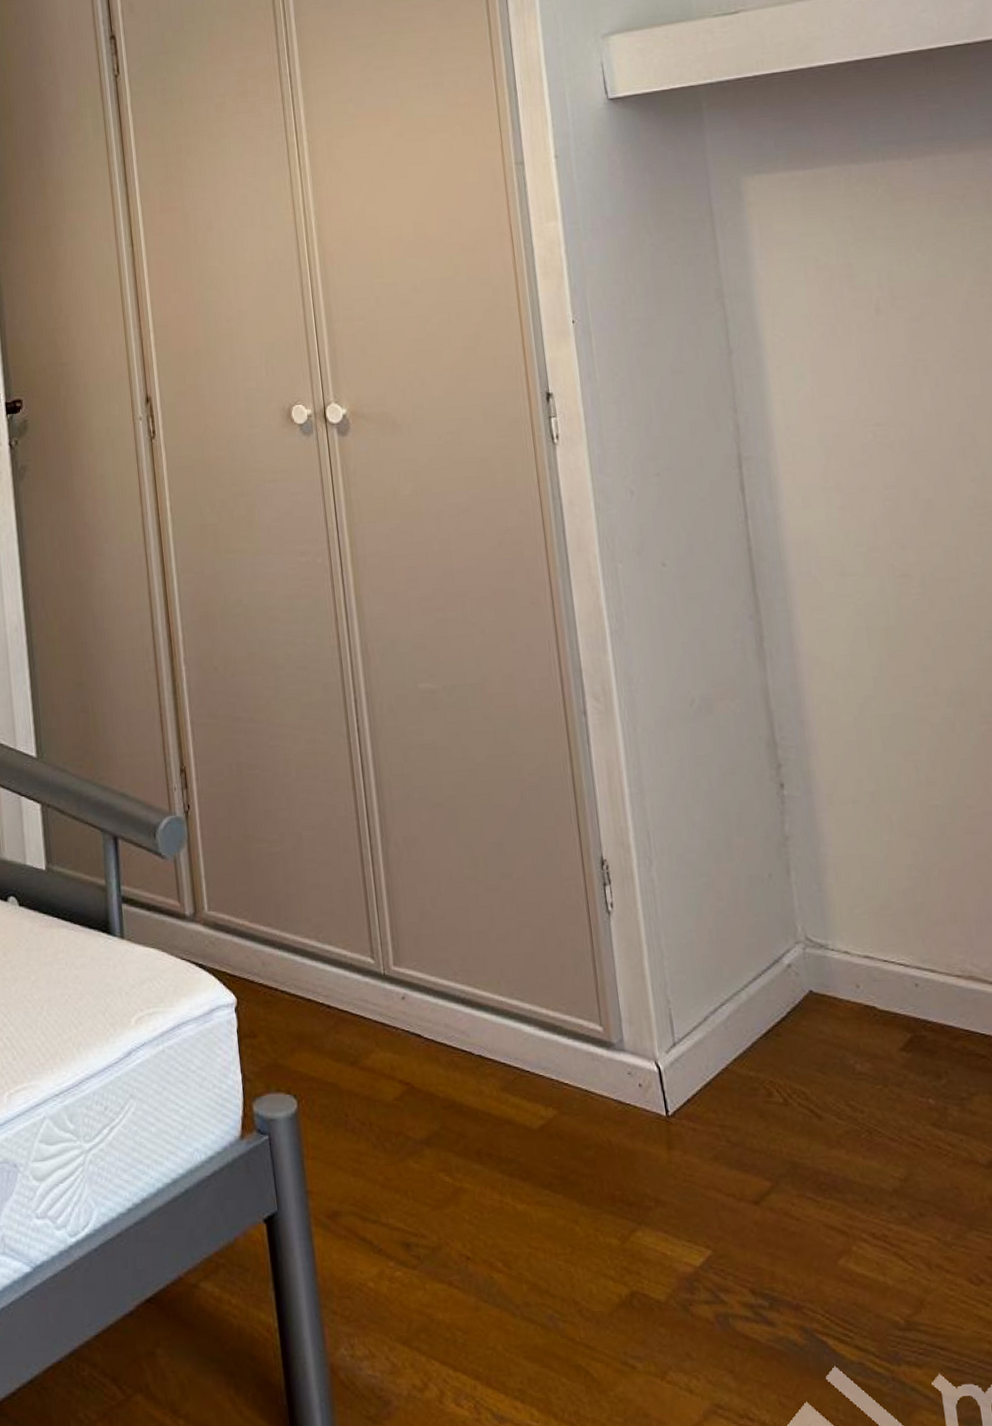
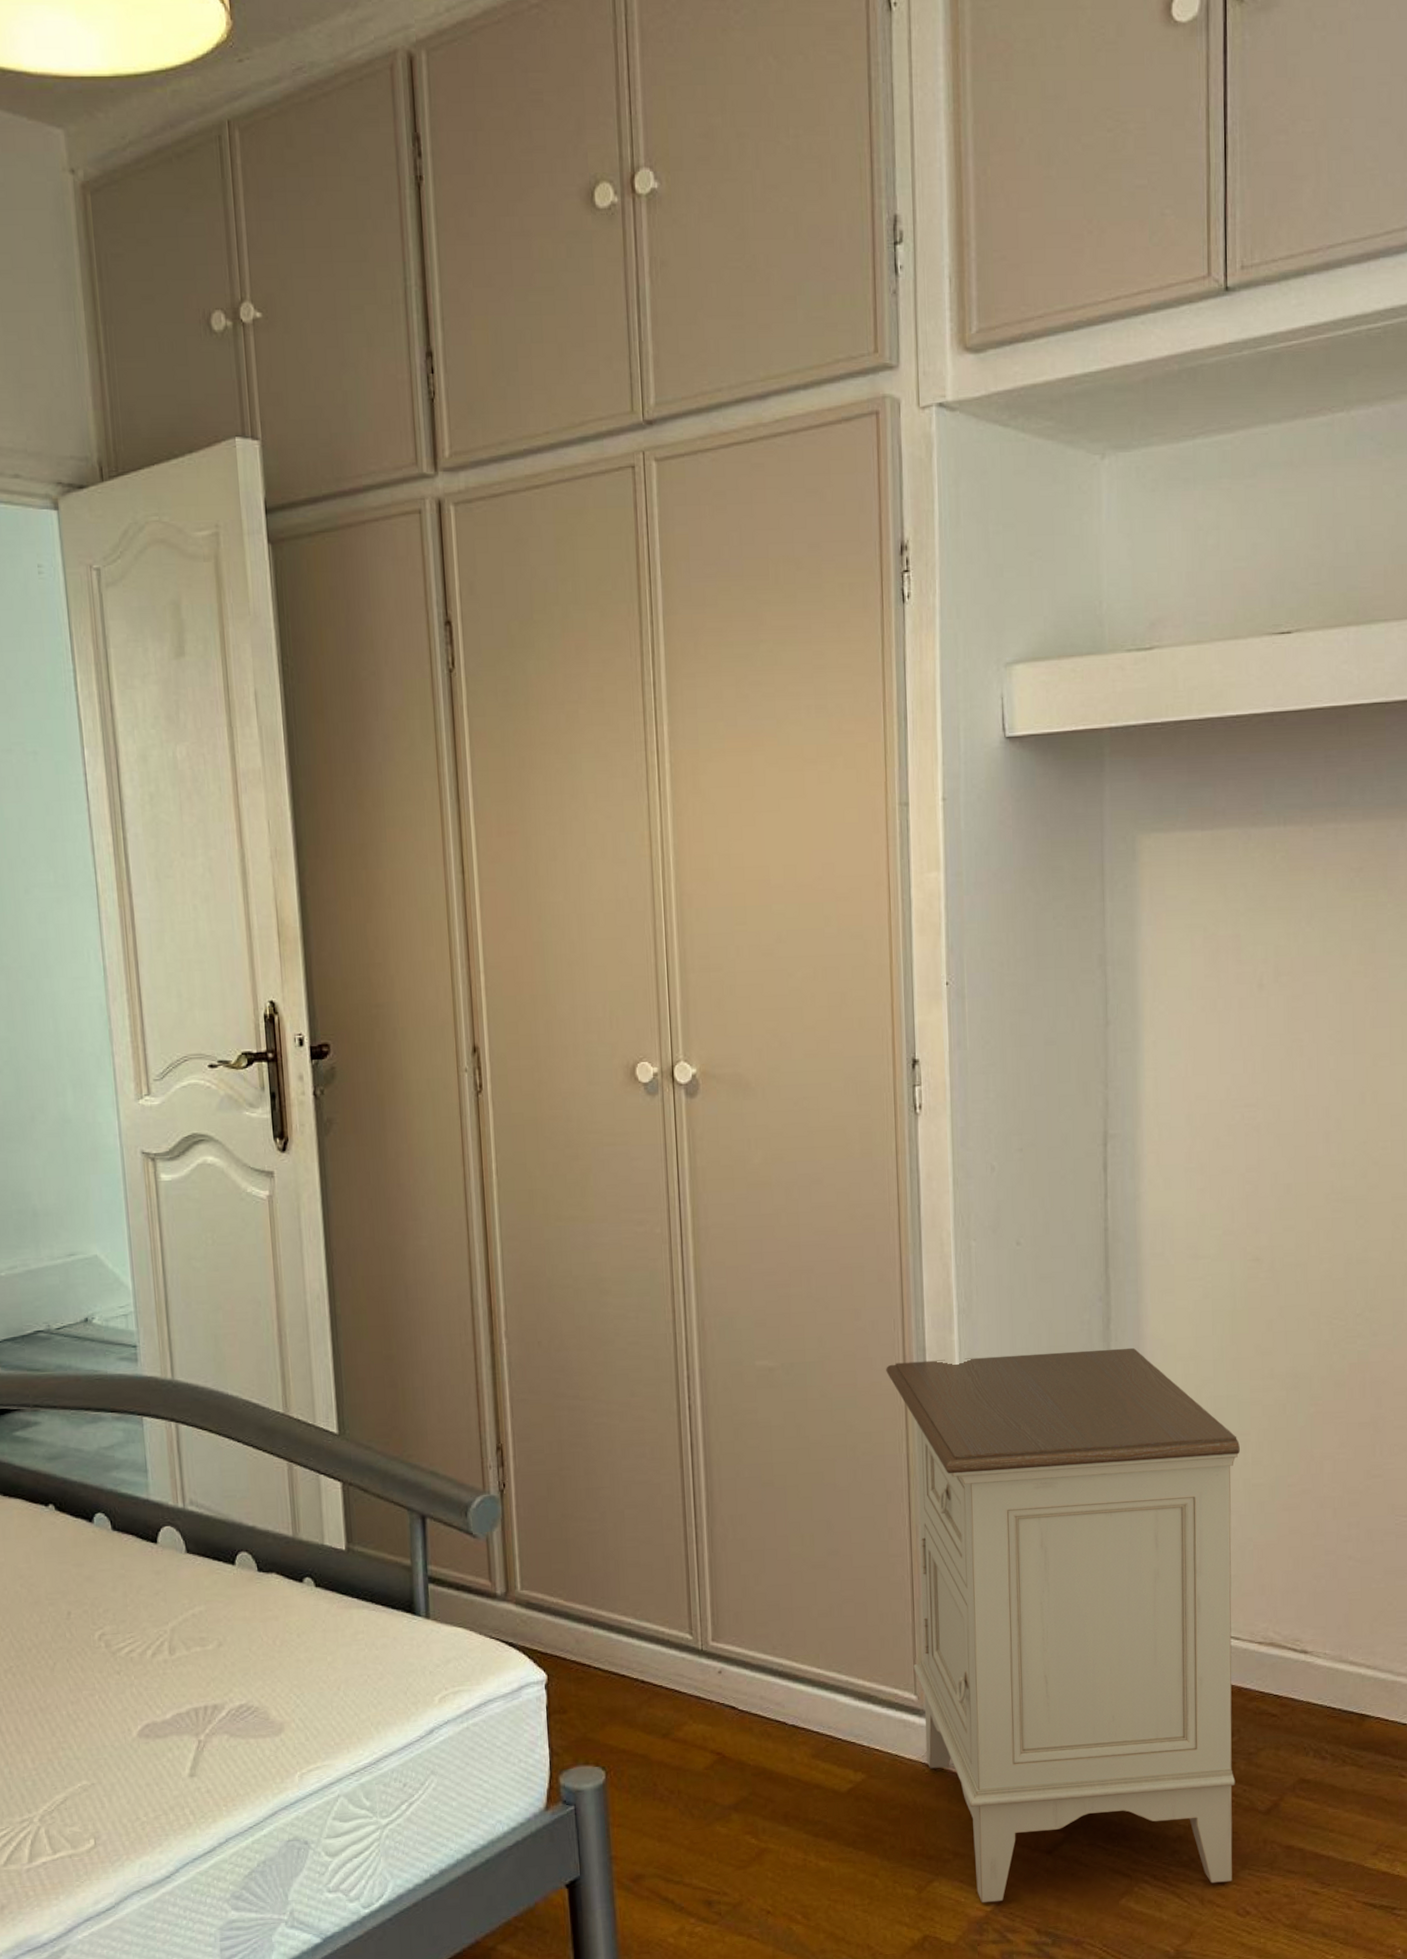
nightstand: none [544,666,960,1258] -> present [886,1347,1240,1903]

